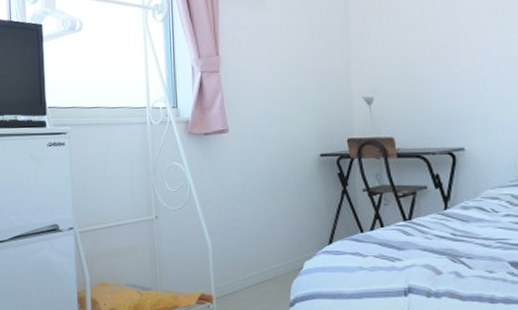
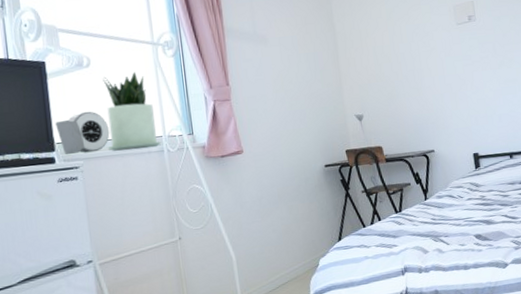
alarm clock: none [48,76,96,120] -> present [55,111,110,155]
planter: none [92,36,145,121] -> present [103,71,162,152]

